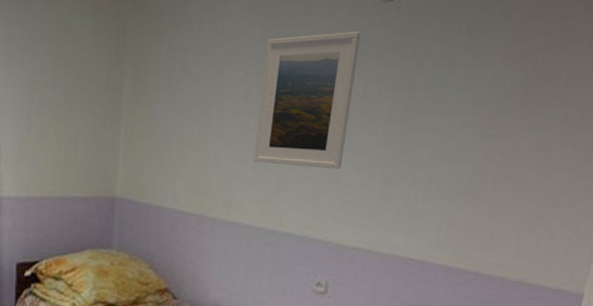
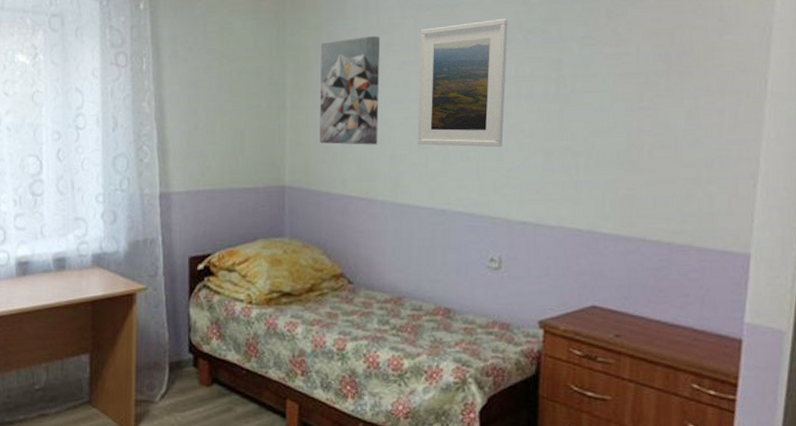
wall art: none [154,43,225,160] -> present [320,35,381,145]

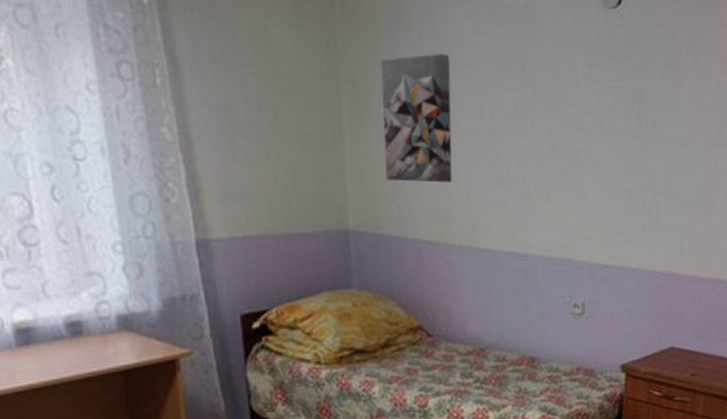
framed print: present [417,19,508,147] -> none [494,41,589,186]

